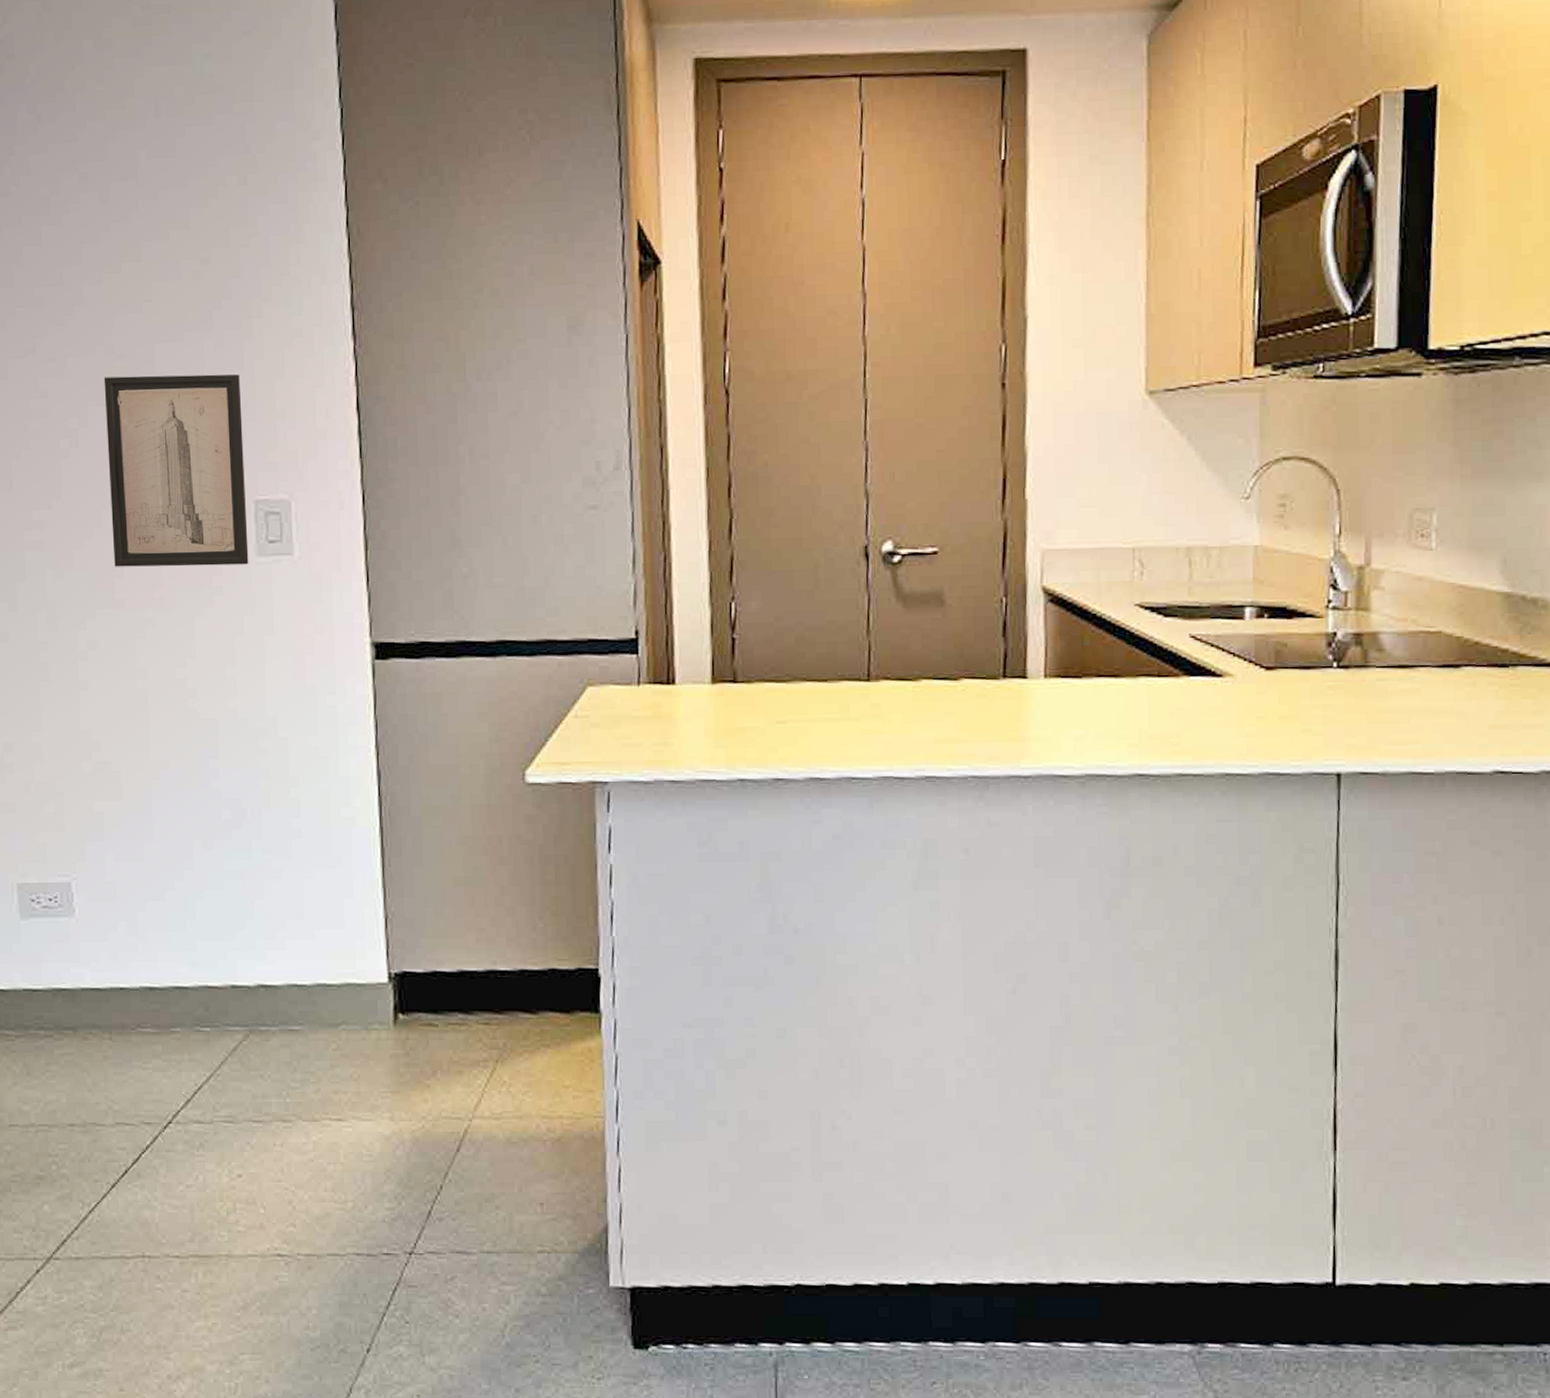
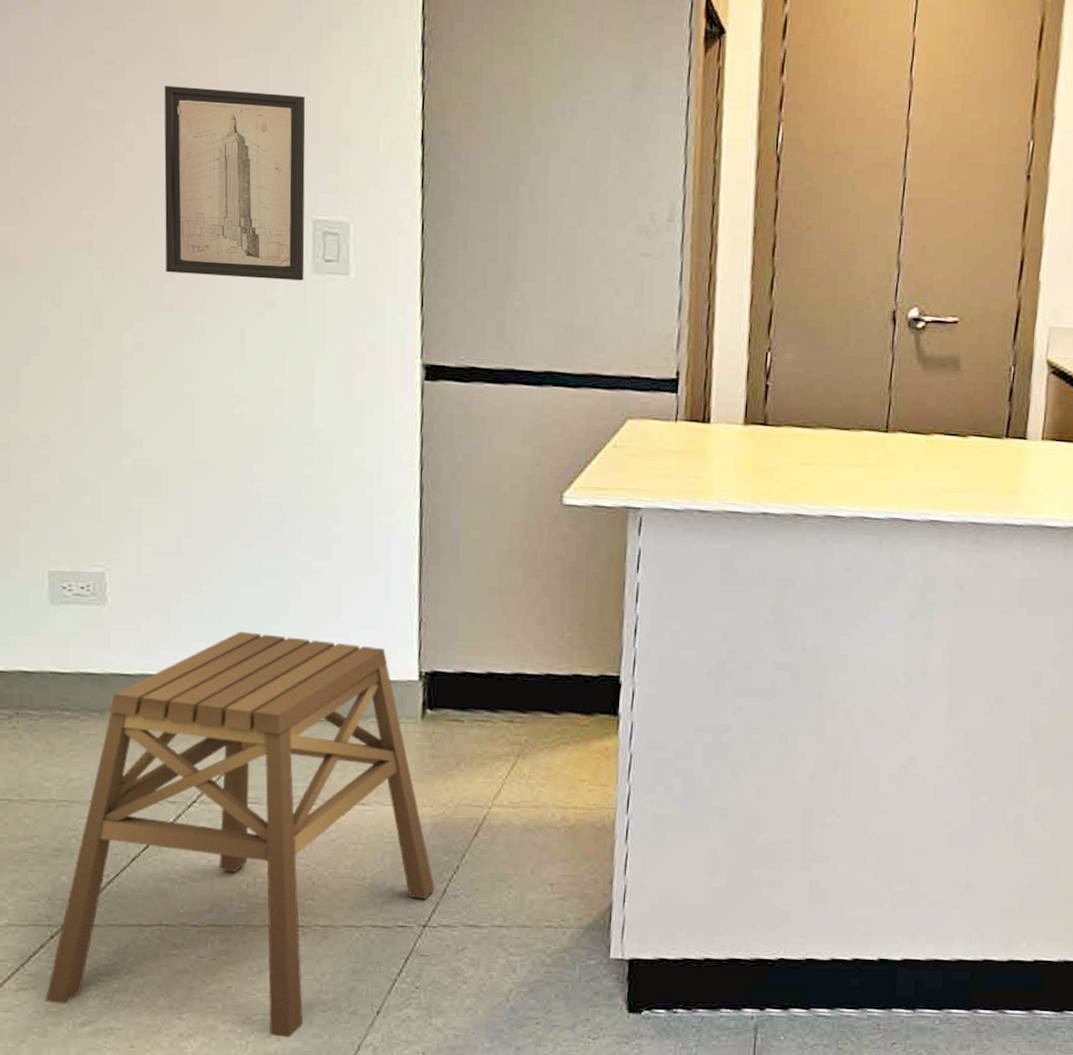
stool: none [34,937,419,1379] -> present [45,631,435,1038]

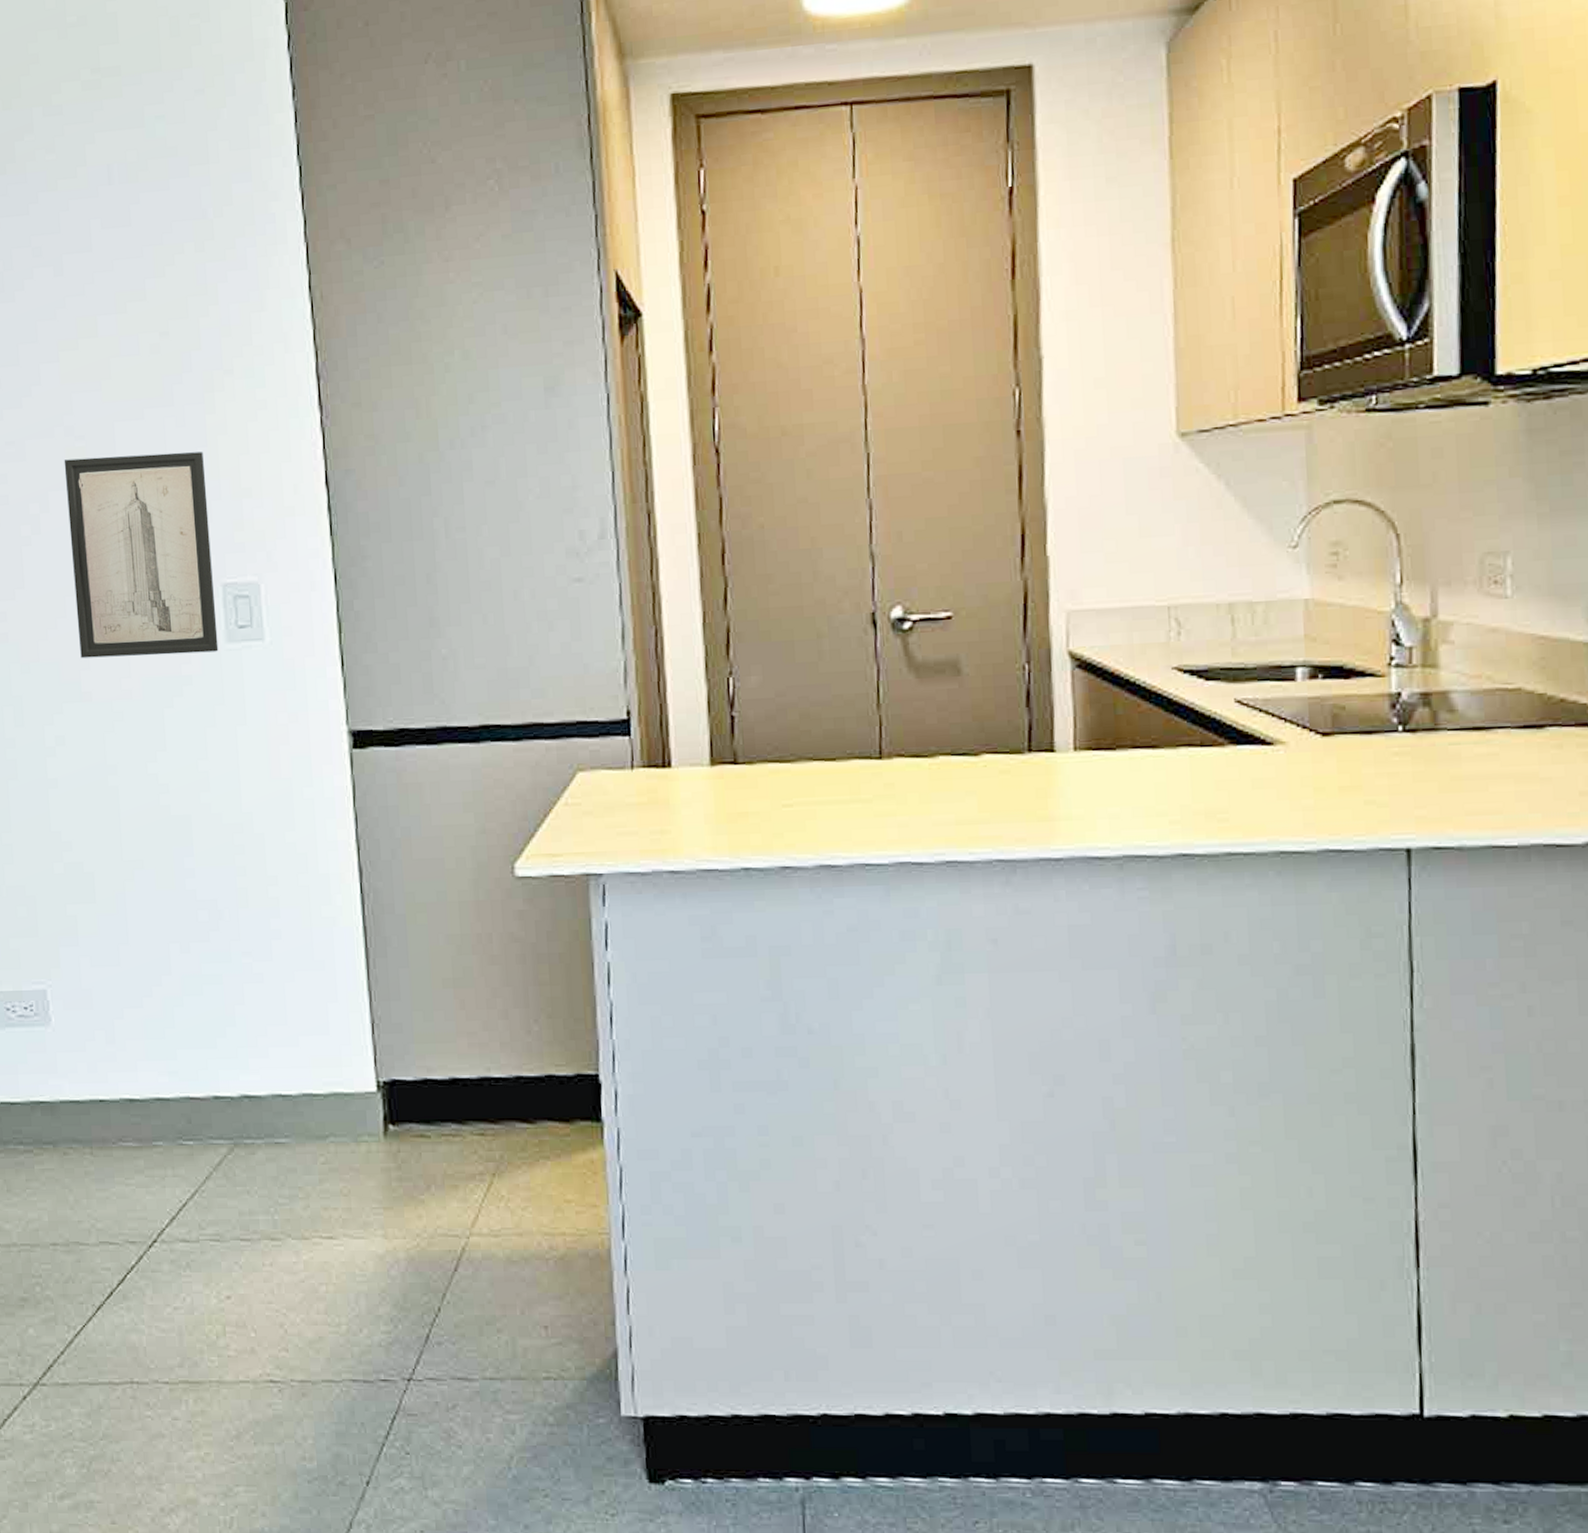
stool: present [45,631,435,1038] -> none [23,1046,416,1513]

